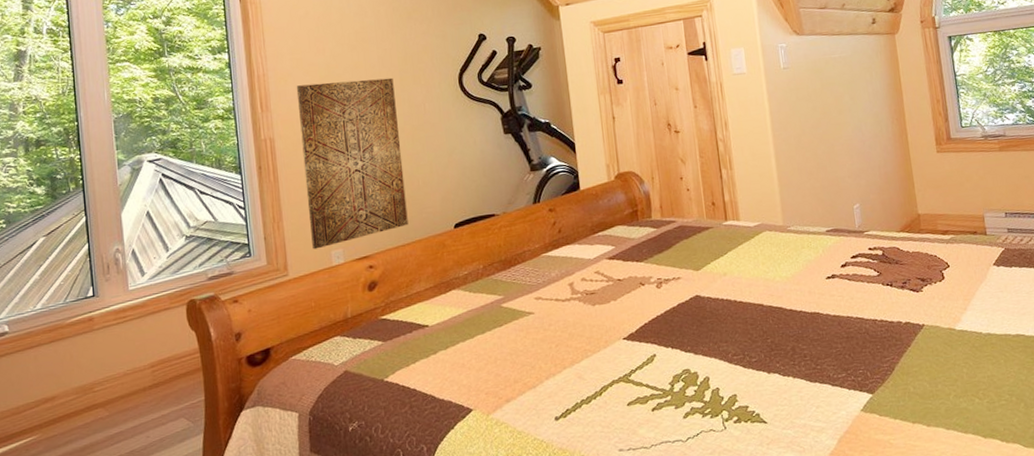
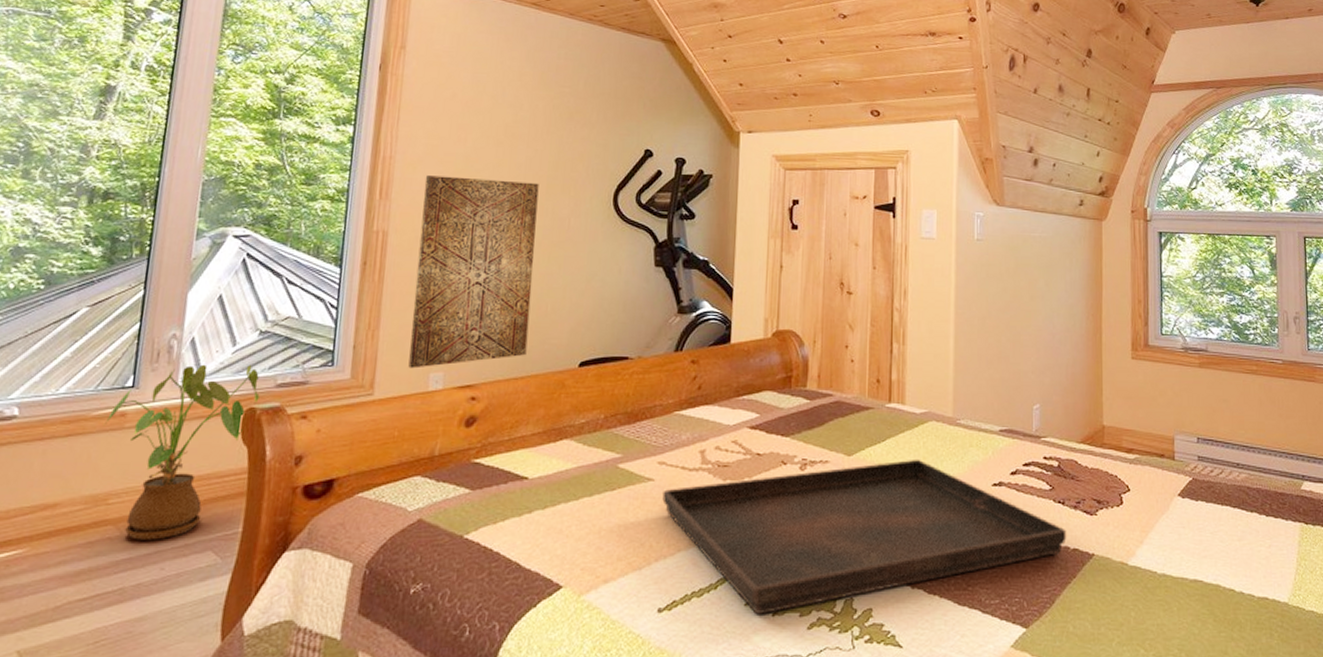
house plant: none [77,265,197,417] -> present [103,364,260,540]
serving tray: none [543,265,898,412] -> present [662,459,1067,615]

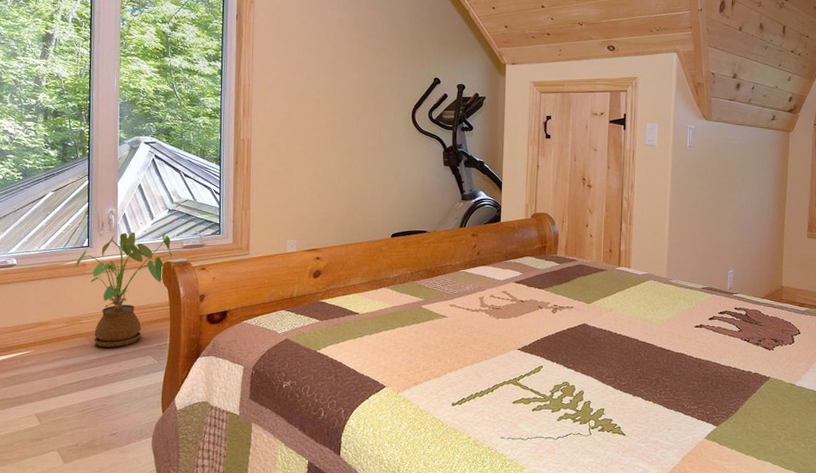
wall art: present [408,175,539,369] -> none [272,98,357,237]
serving tray: present [662,459,1067,615] -> none [453,307,750,410]

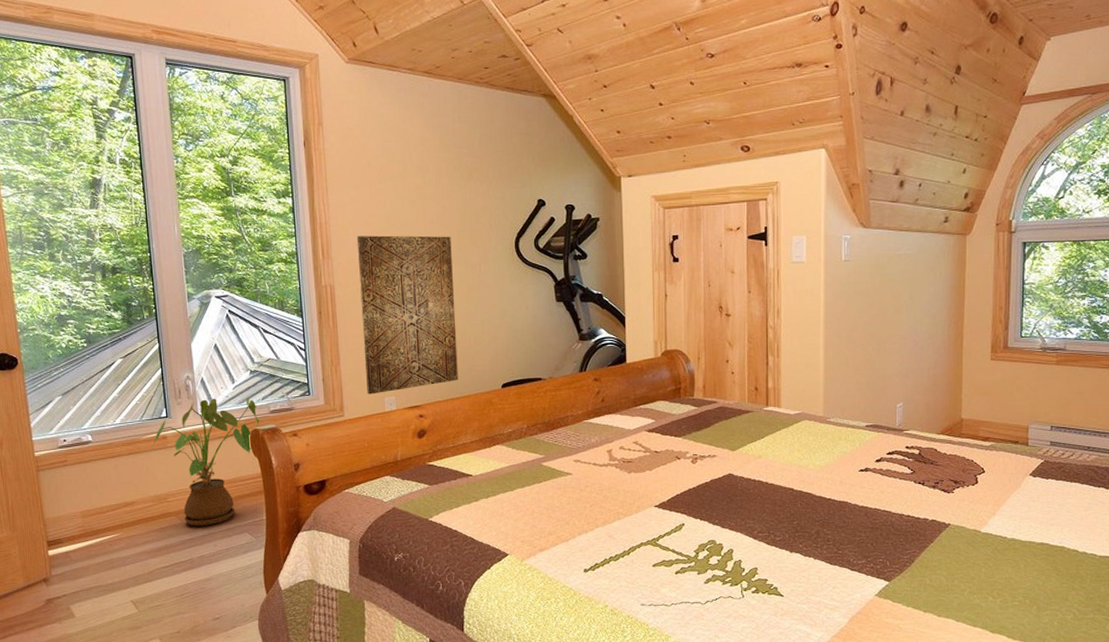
wall art: none [272,98,357,237] -> present [356,235,458,395]

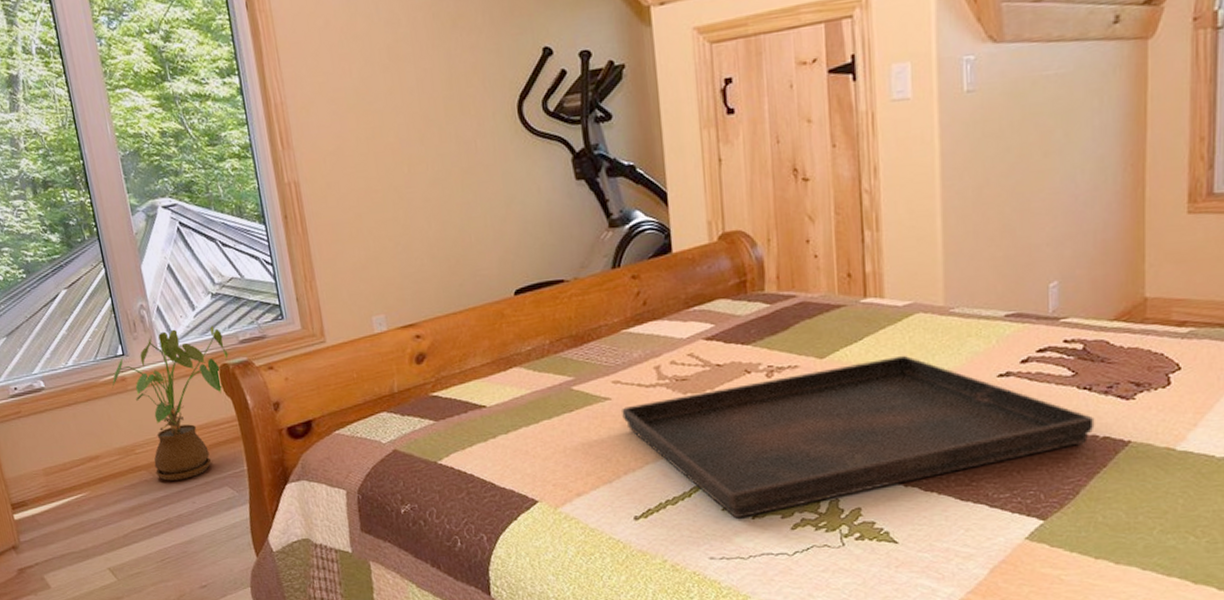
wall art: present [356,235,458,395] -> none [320,106,460,314]
serving tray: none [580,451,926,573] -> present [622,355,1095,519]

